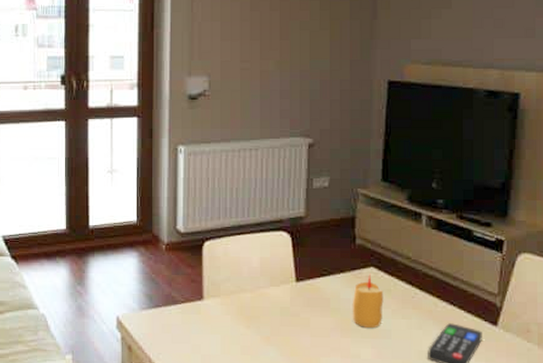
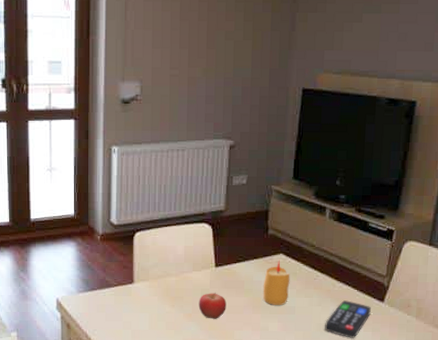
fruit: none [278,312,310,343] -> present [198,293,227,319]

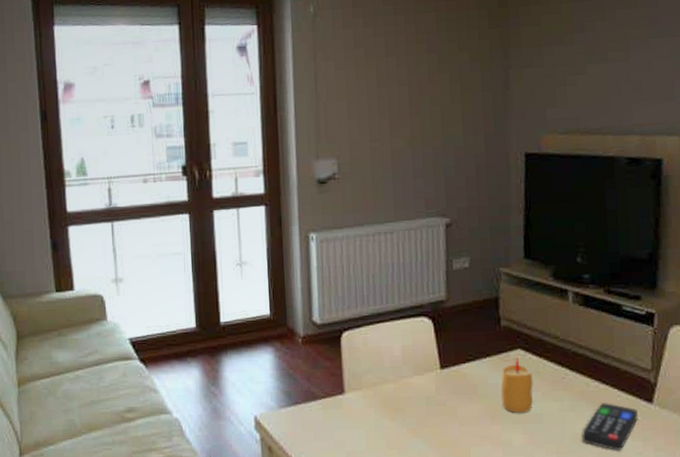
fruit: present [198,293,227,319] -> none [424,401,458,434]

